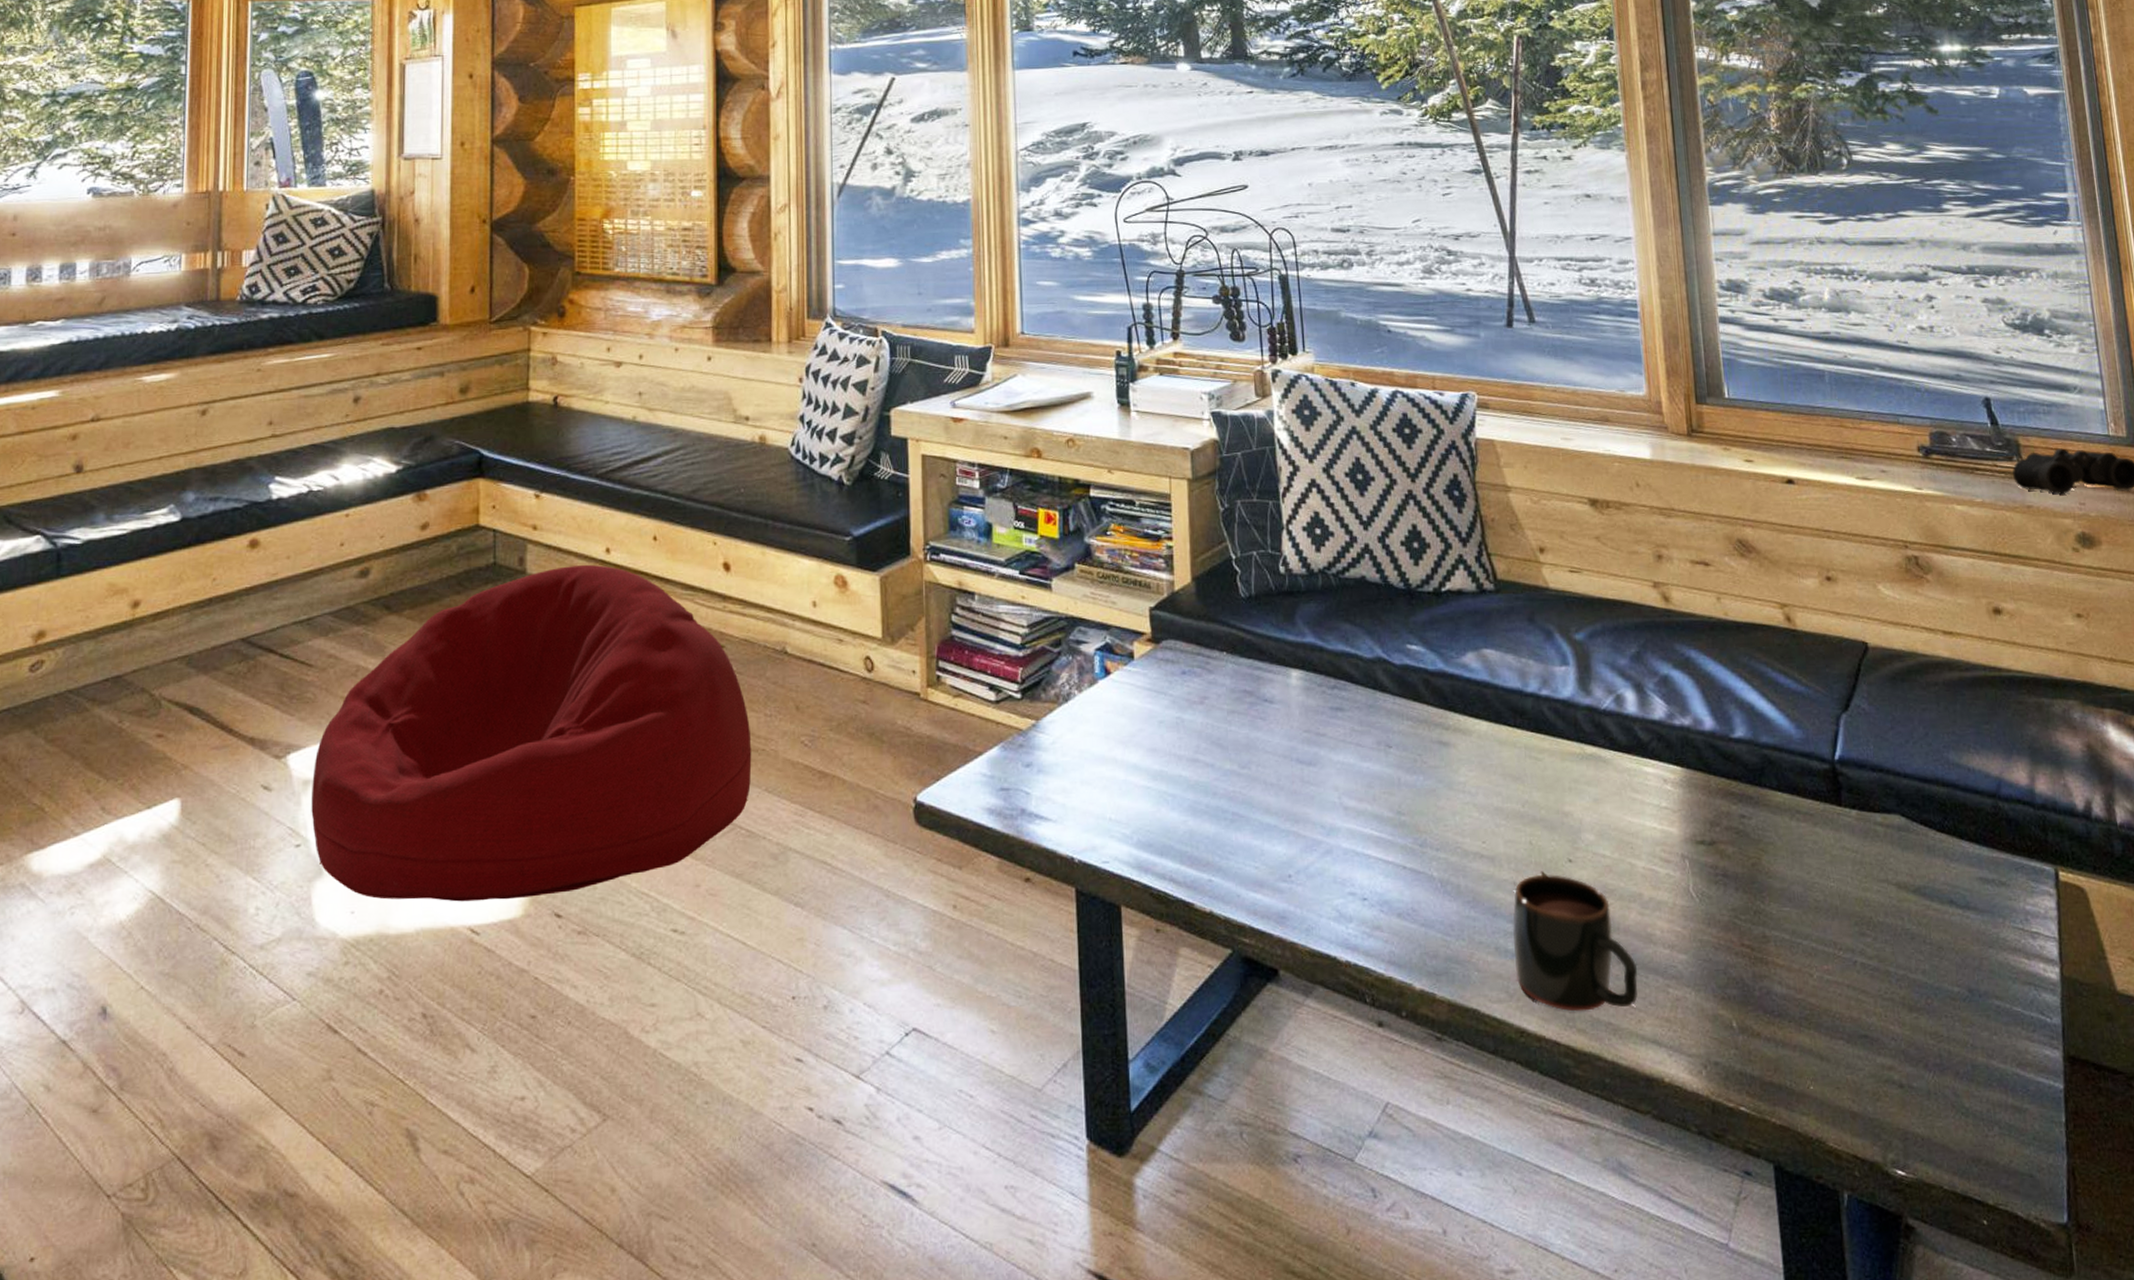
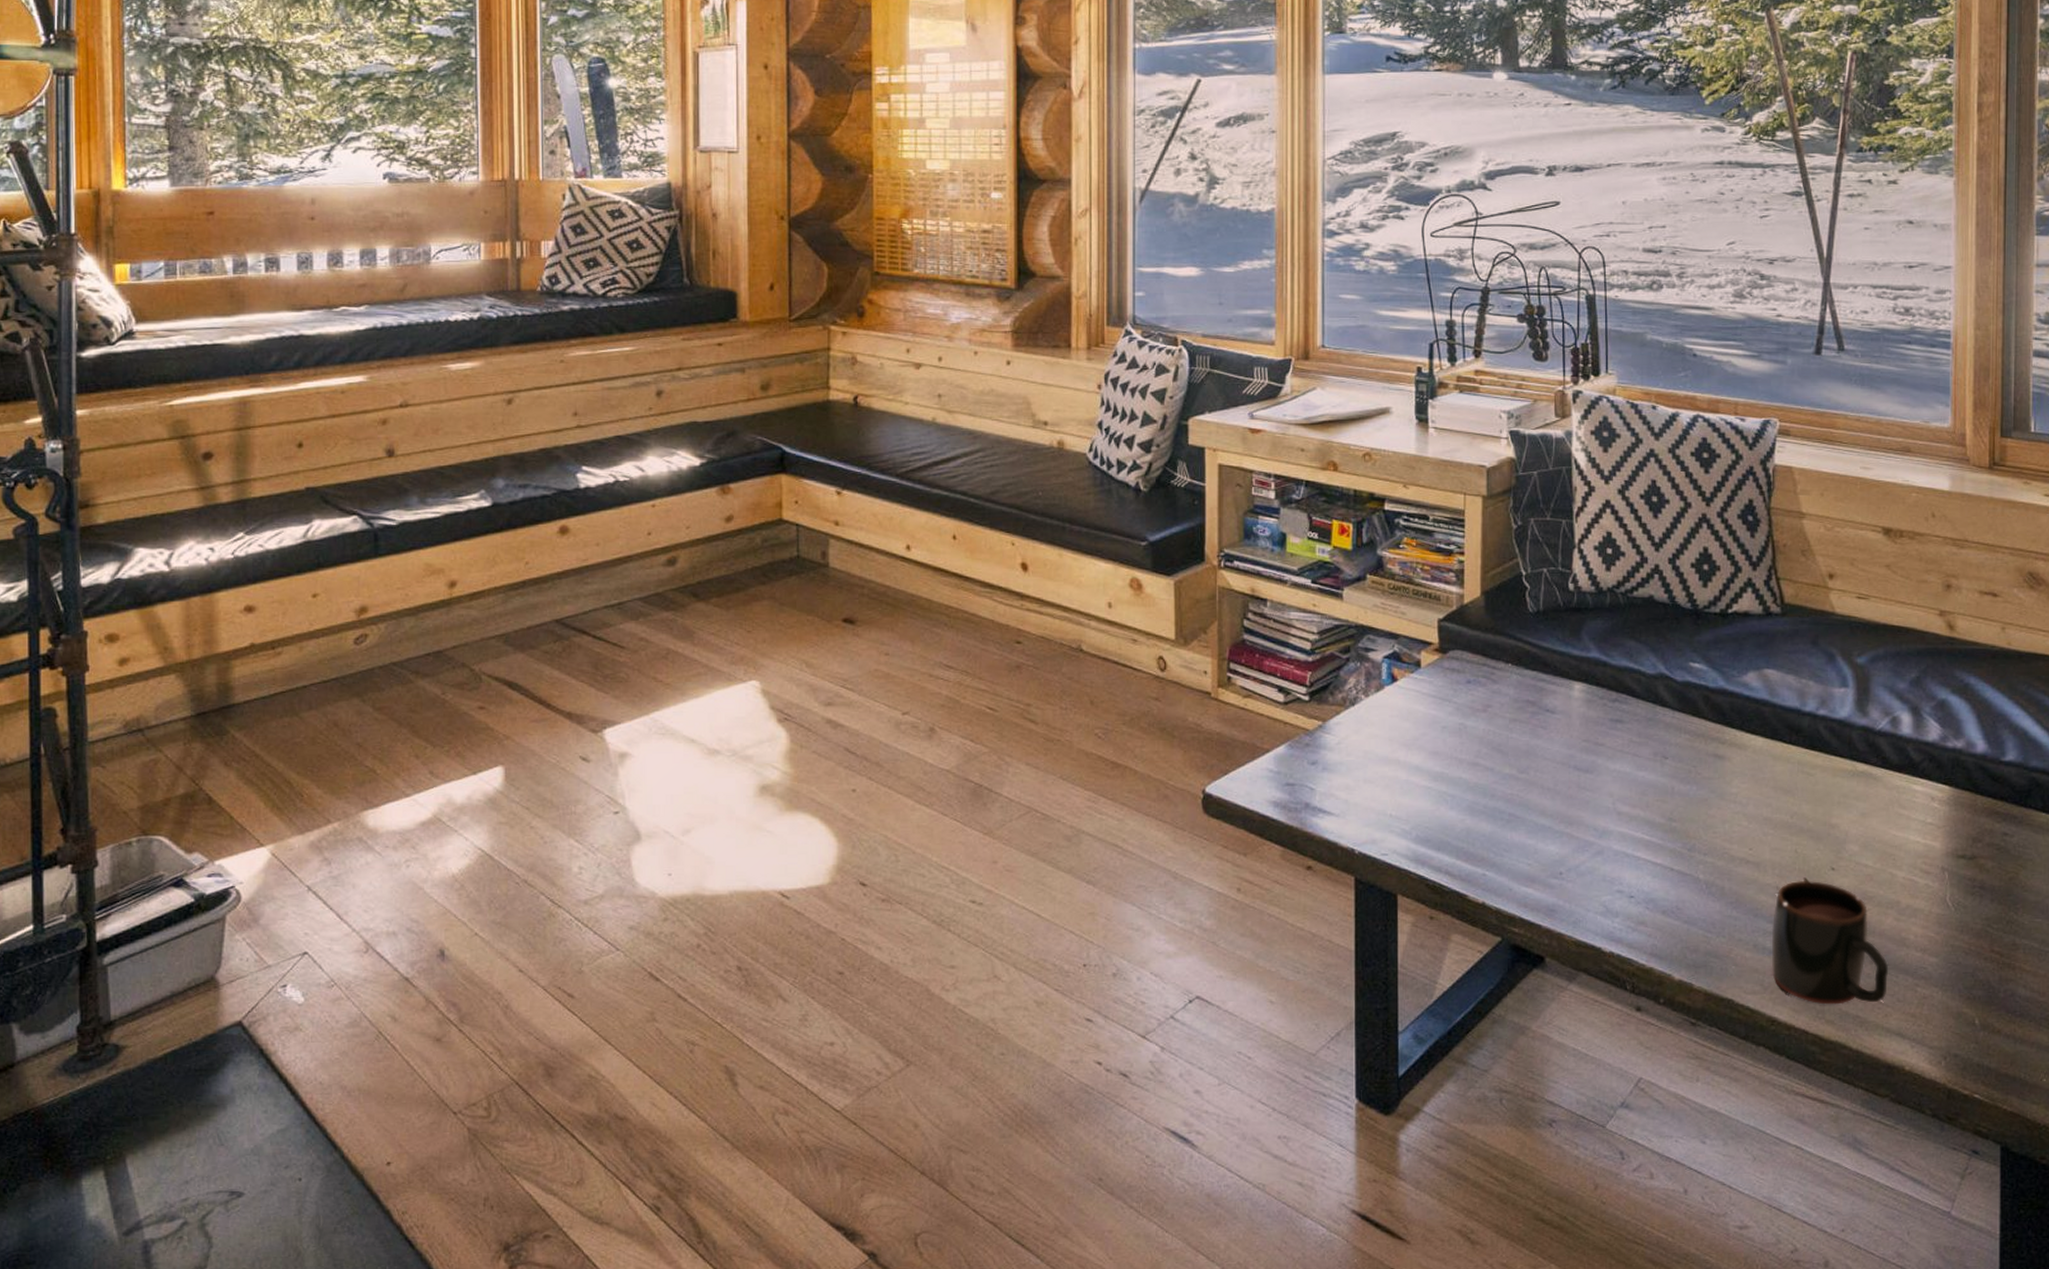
beanbag: present [311,564,752,902] -> none [628,560,1047,869]

